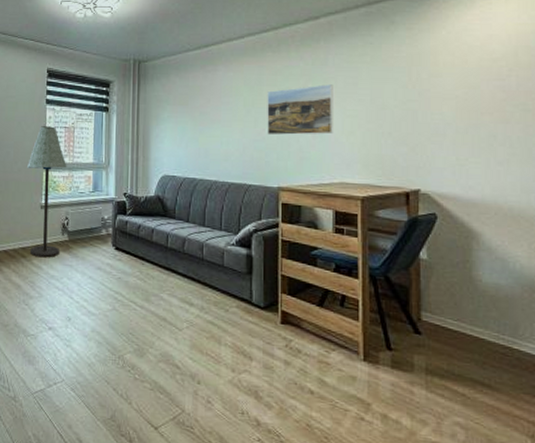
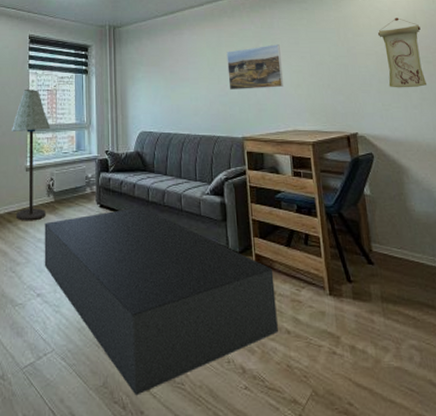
coffee table: none [56,252,301,432] -> present [44,207,278,396]
wall scroll: none [461,55,522,141] -> present [377,18,427,88]

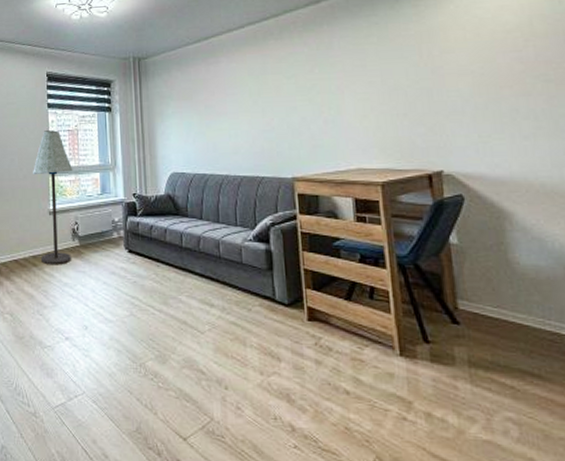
coffee table: present [44,207,278,396] -> none [70,253,335,444]
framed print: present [226,44,283,91] -> none [273,68,345,125]
wall scroll: present [377,18,427,88] -> none [475,26,544,115]

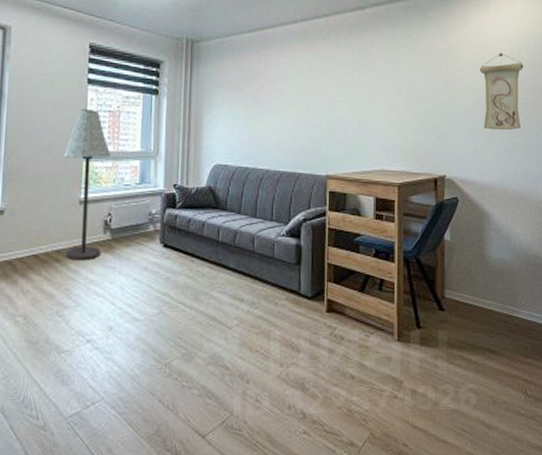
wall scroll: none [475,26,544,115] -> present [479,53,523,131]

